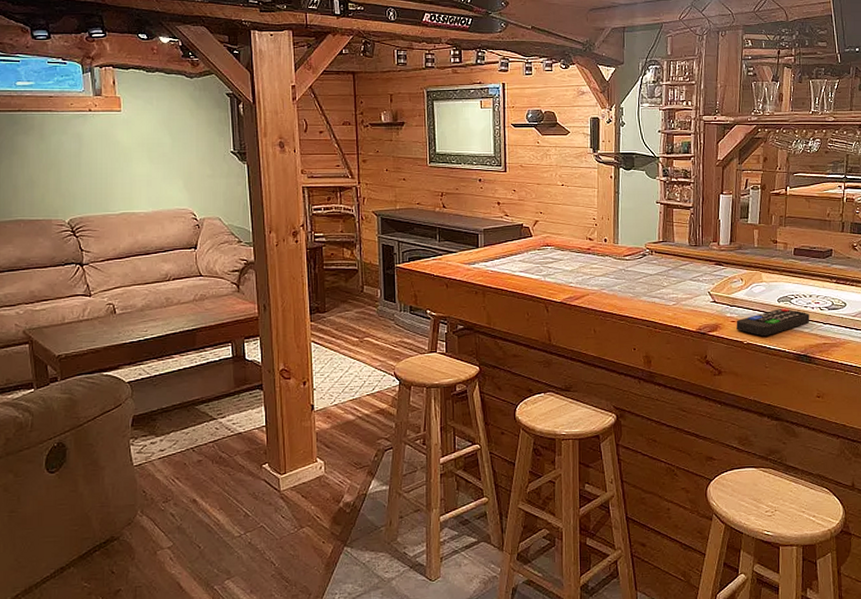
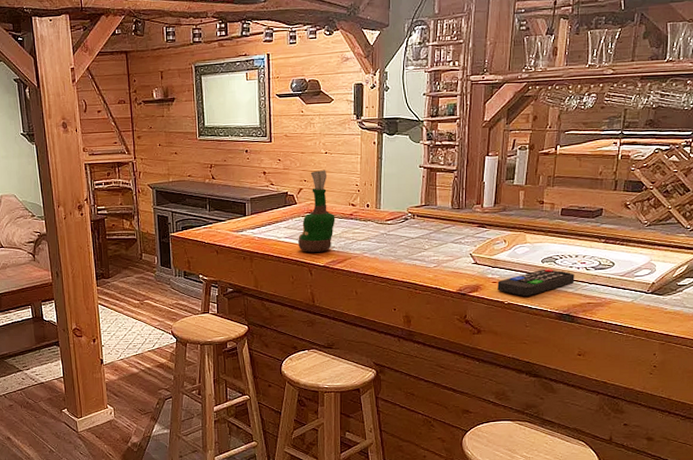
grog bottle: none [534,202,573,288] -> present [298,170,335,252]

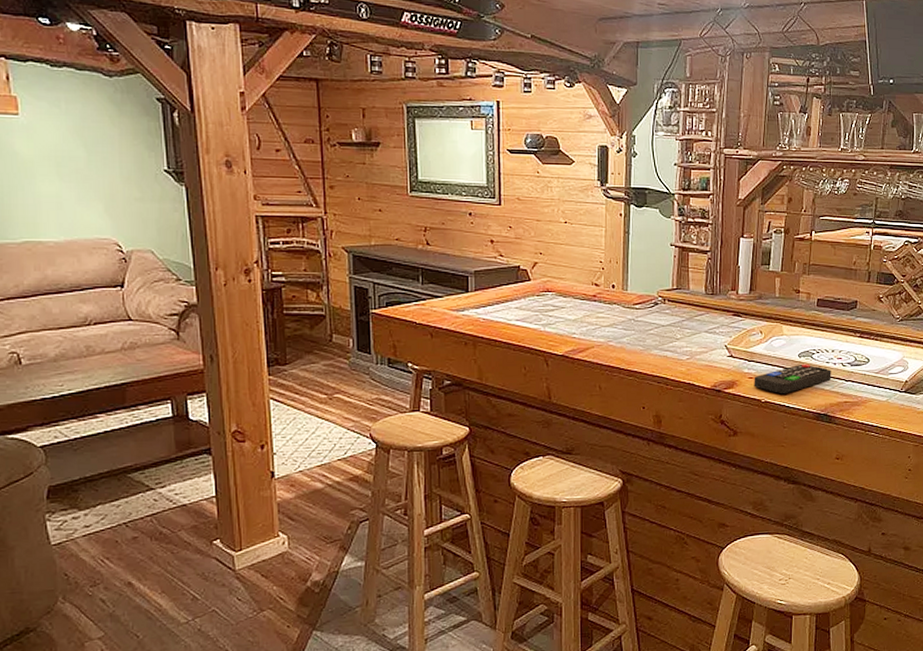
grog bottle: present [298,170,335,252] -> none [532,242,576,339]

